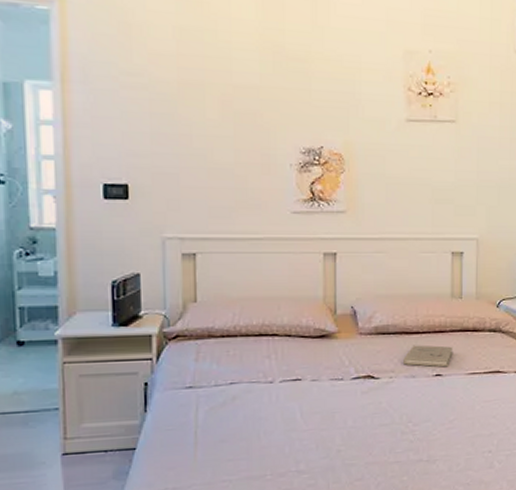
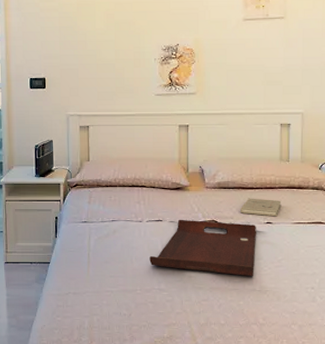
serving tray: none [284,376,423,445] -> present [149,219,256,277]

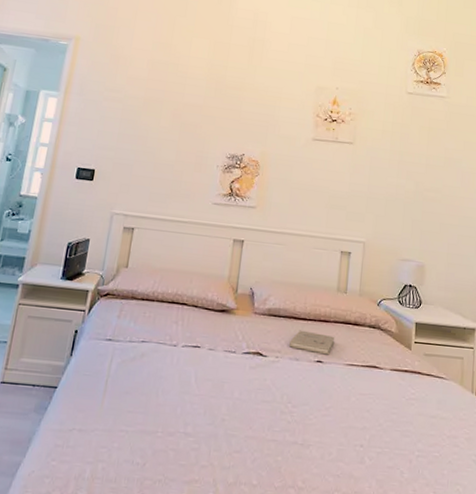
serving tray: present [149,219,256,277] -> none [178,347,305,426]

